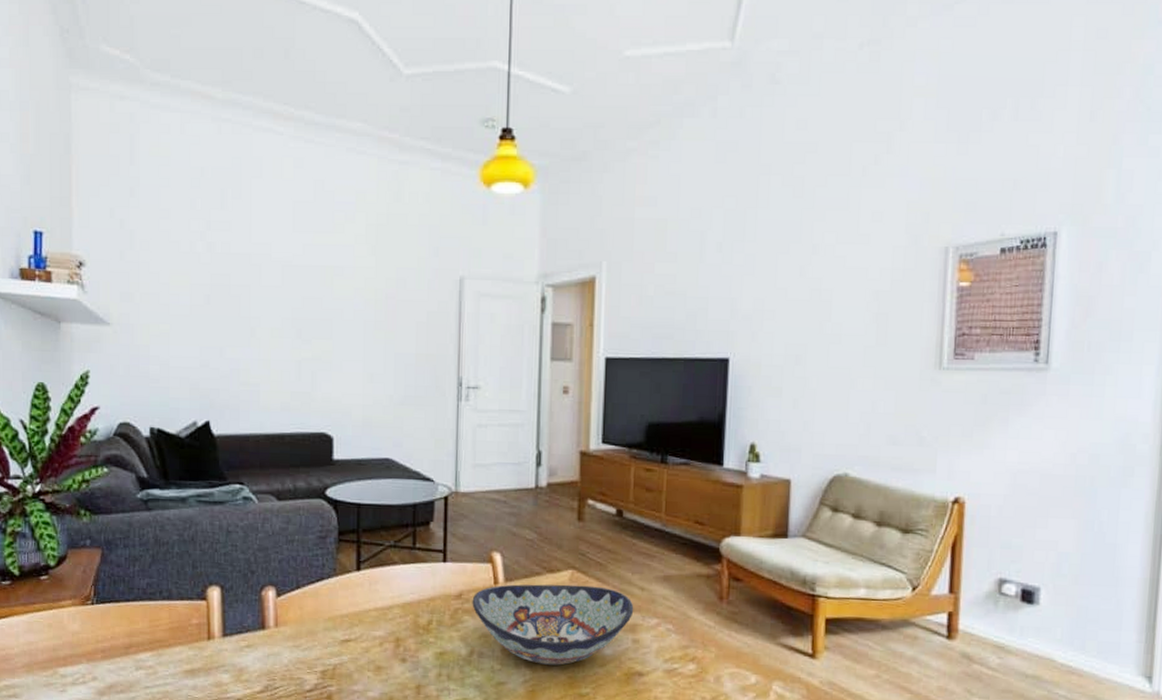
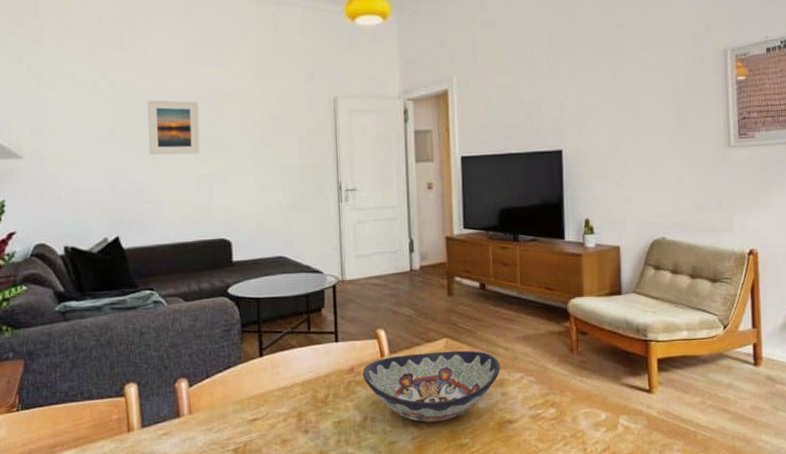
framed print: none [248,268,305,334] -> present [147,100,200,155]

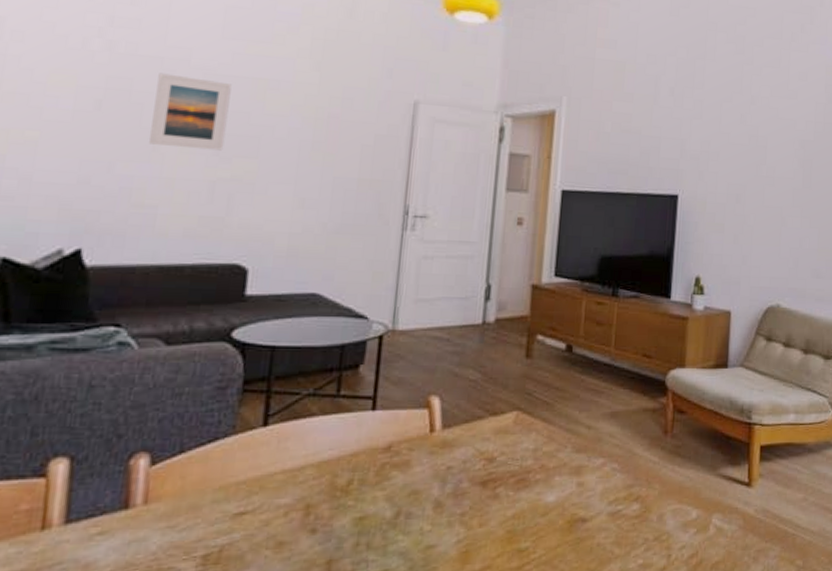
decorative bowl: present [362,350,501,423] -> none [402,427,580,520]

